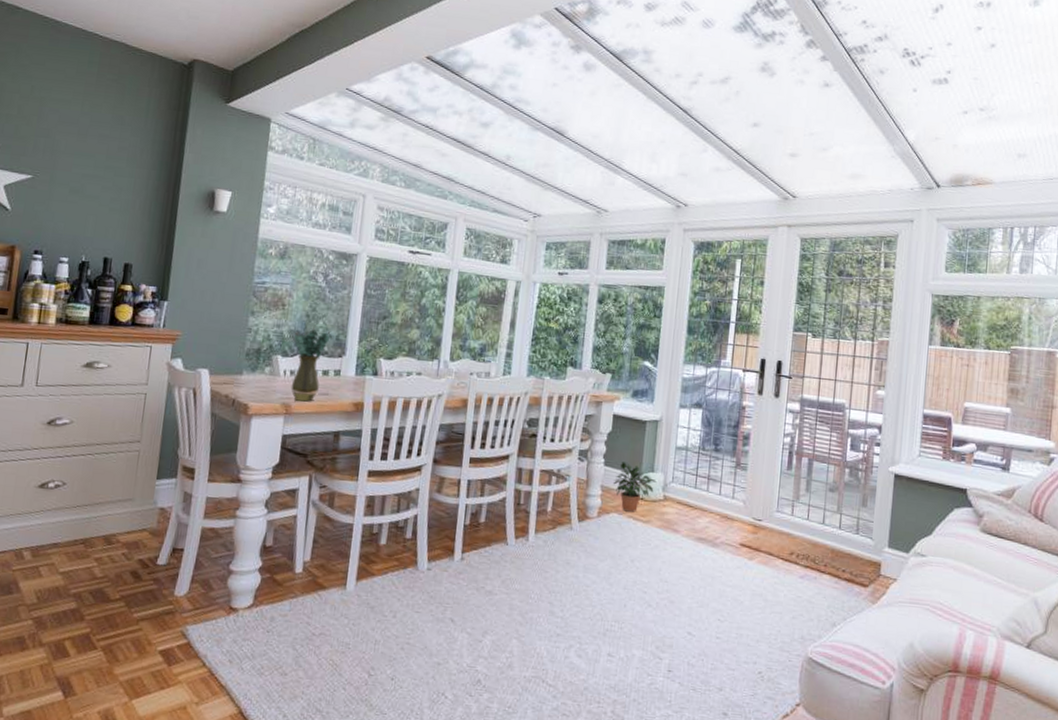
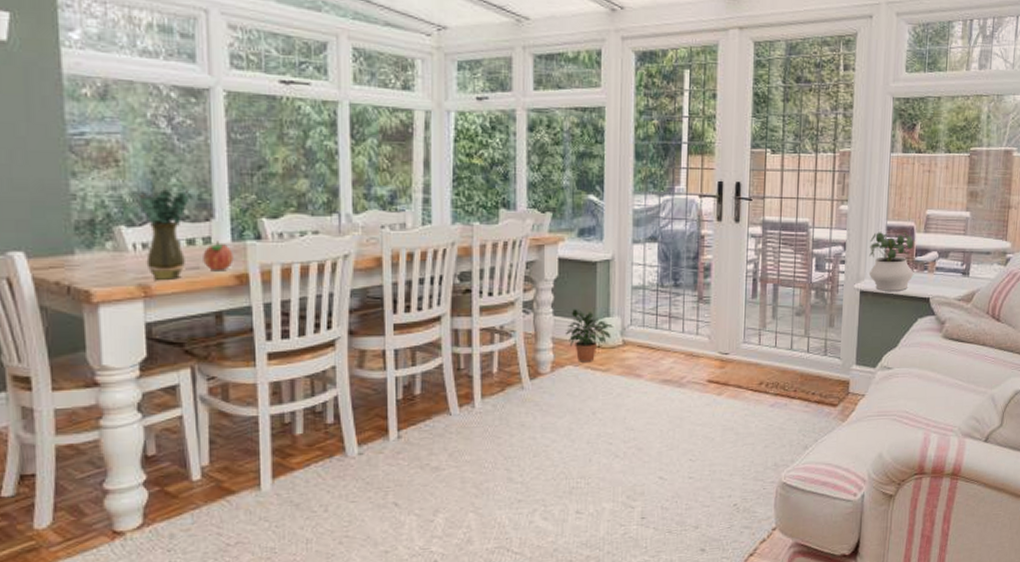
fruit: none [332,374,355,399] -> present [203,241,234,272]
potted plant: none [903,419,951,479] -> present [868,231,914,291]

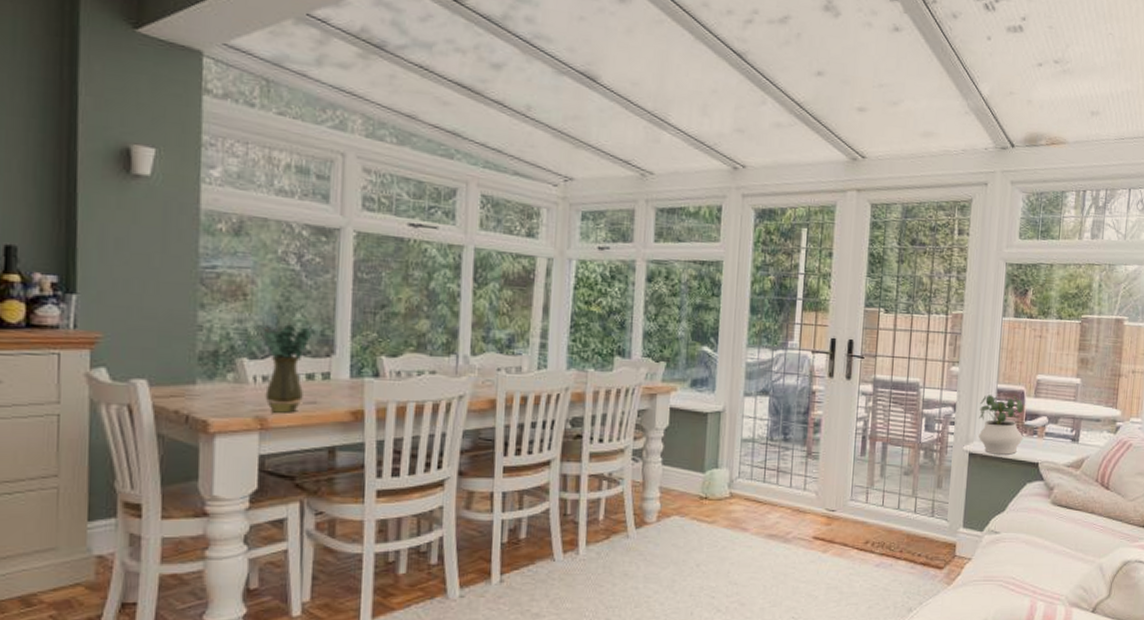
fruit: present [203,241,234,272] -> none [320,377,351,407]
potted plant: present [566,309,613,362] -> none [674,459,721,513]

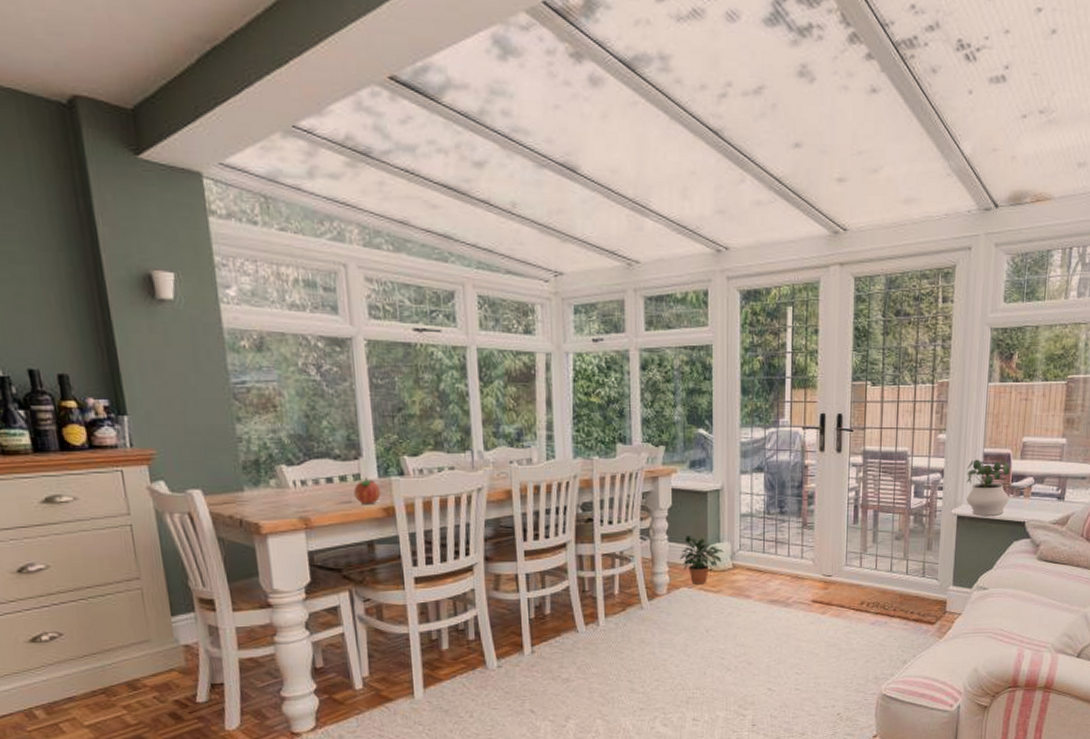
vase: present [262,321,317,413] -> none [295,428,343,513]
fruit: none [320,377,351,407] -> present [354,477,381,505]
potted plant: none [674,459,721,513] -> present [680,536,723,584]

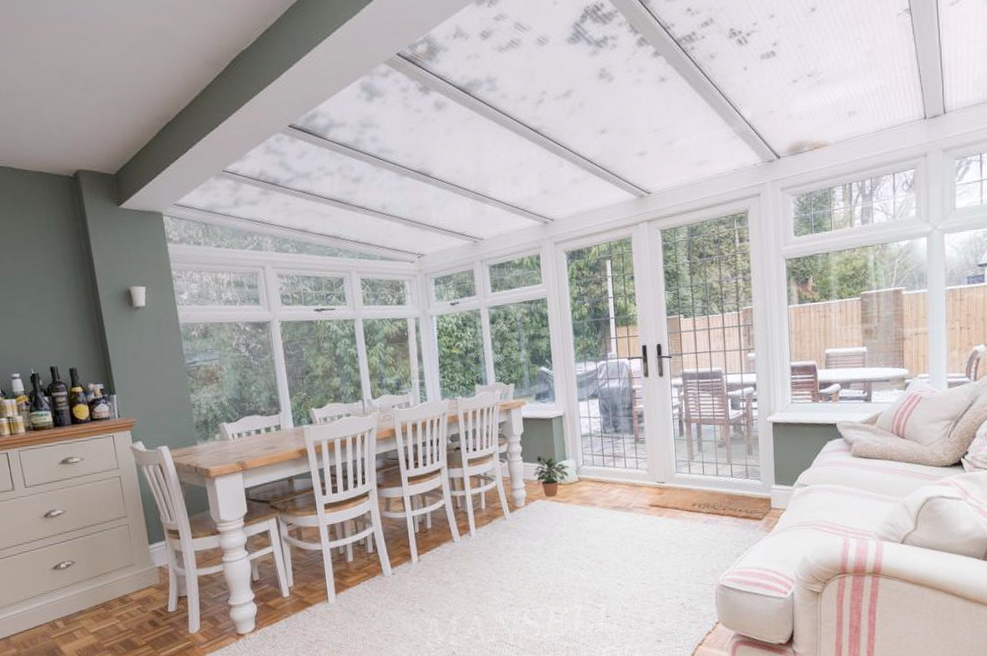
fruit: present [354,477,381,505] -> none [276,427,296,449]
potted plant: present [965,458,1010,516] -> none [777,369,820,421]

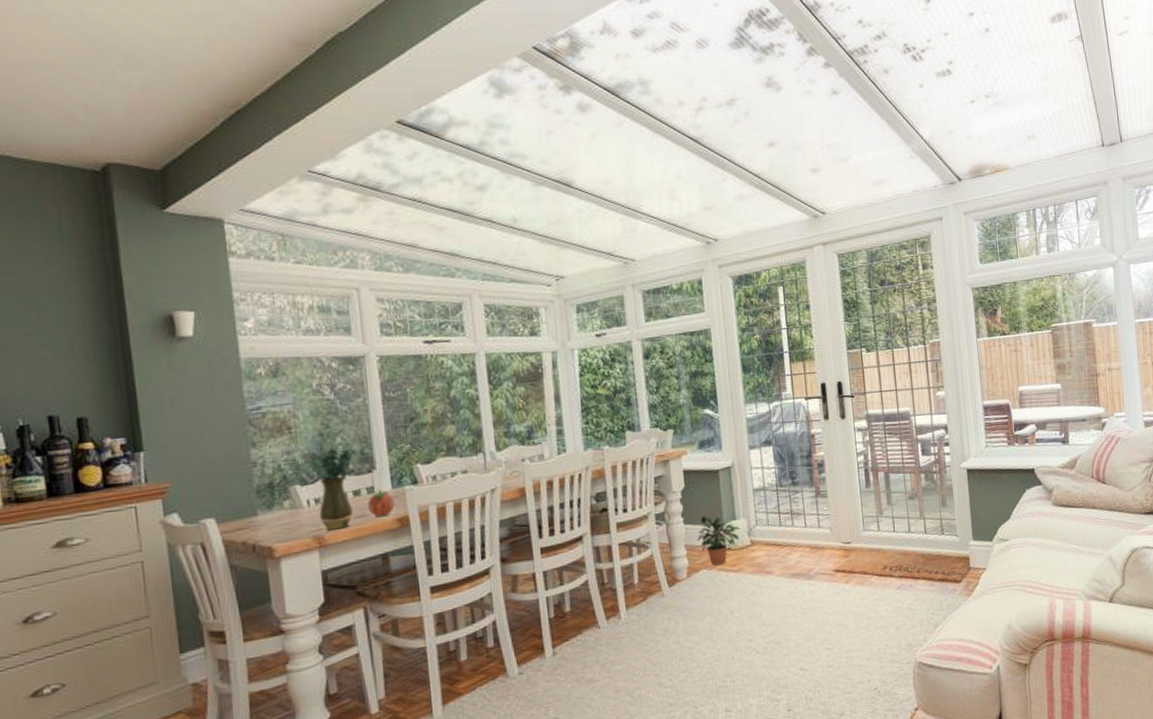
vase: none [232,392,267,458] -> present [309,446,357,531]
fruit: none [276,427,296,449] -> present [367,489,395,517]

